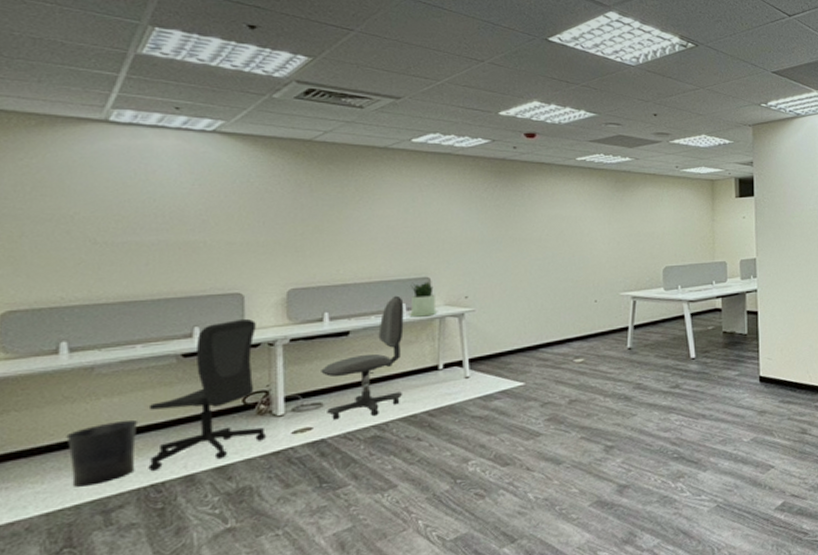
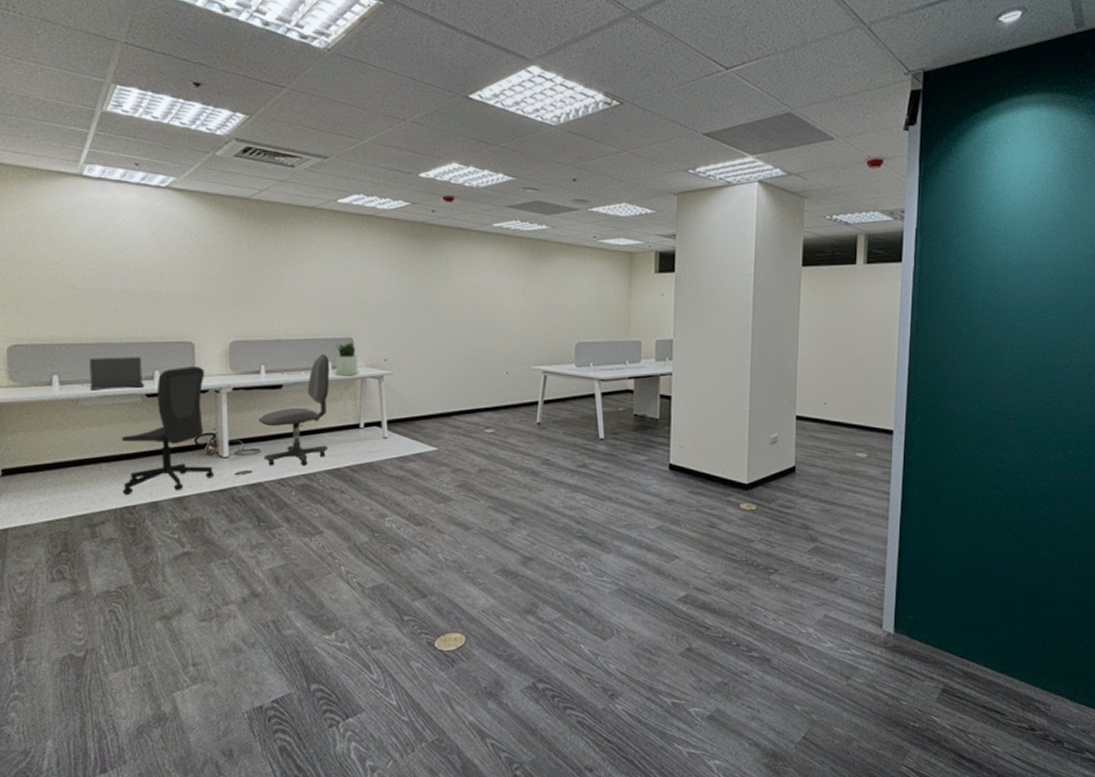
waste bin: present [66,419,139,487] -> none [60,448,114,502]
laptop: none [109,314,179,356] -> present [90,357,144,391]

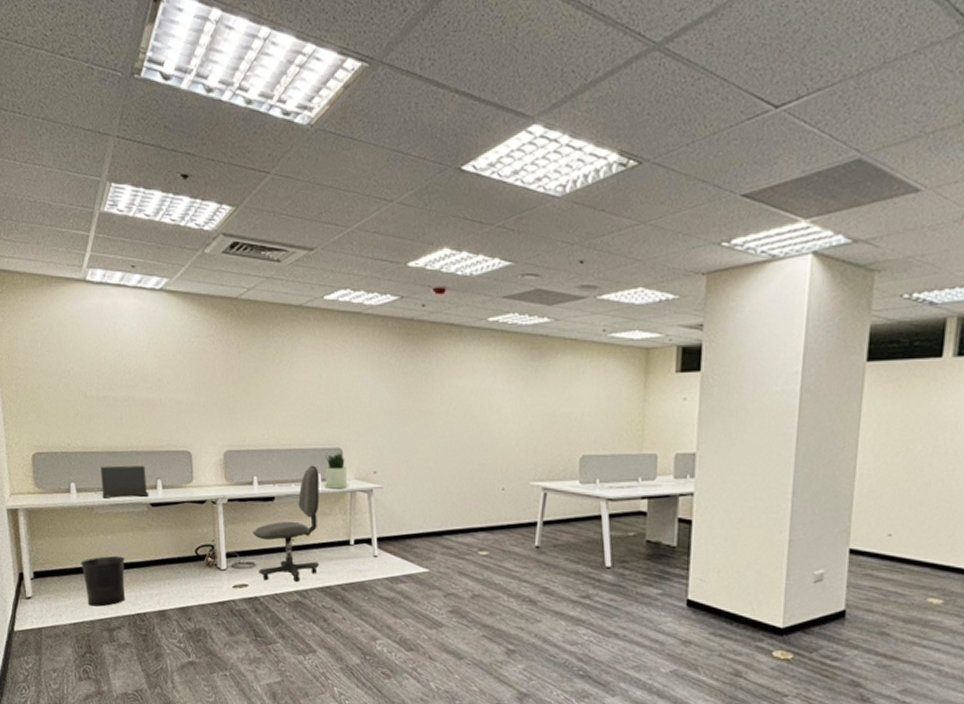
waste bin: none [60,448,114,502] -> present [80,555,125,607]
office chair: present [121,365,215,496] -> none [131,475,215,603]

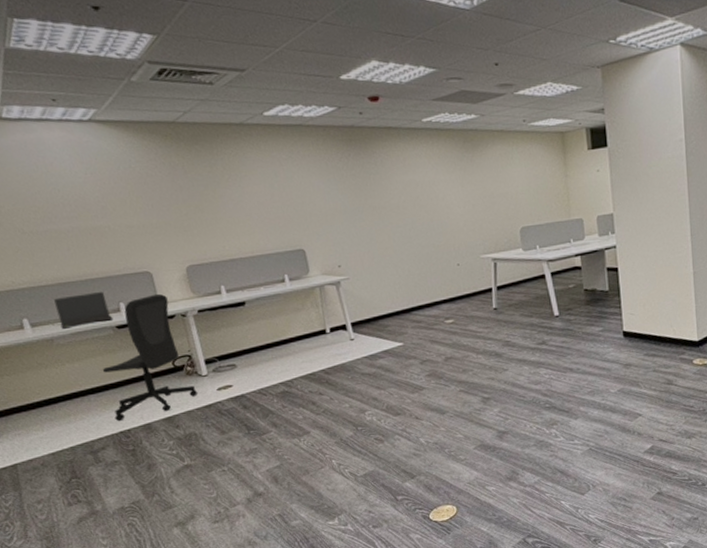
waste bin: present [80,555,125,607] -> none [48,380,105,433]
office chair: none [131,475,215,603] -> present [102,293,198,422]
office chair: present [253,465,320,583] -> none [229,267,300,379]
planter: present [323,453,349,489] -> none [288,253,317,287]

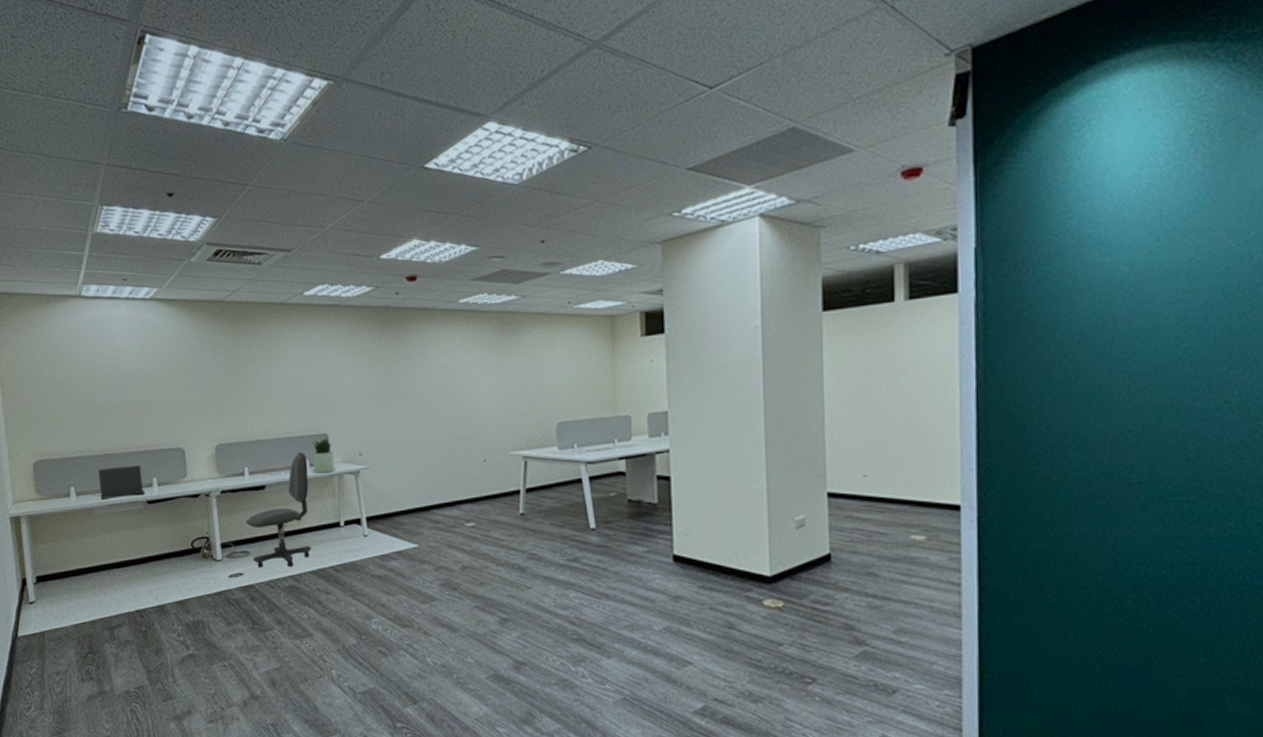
office chair: present [102,293,198,422] -> none [129,471,211,600]
office chair: none [229,267,300,379] -> present [246,452,311,568]
planter: none [288,253,317,287] -> present [311,438,337,473]

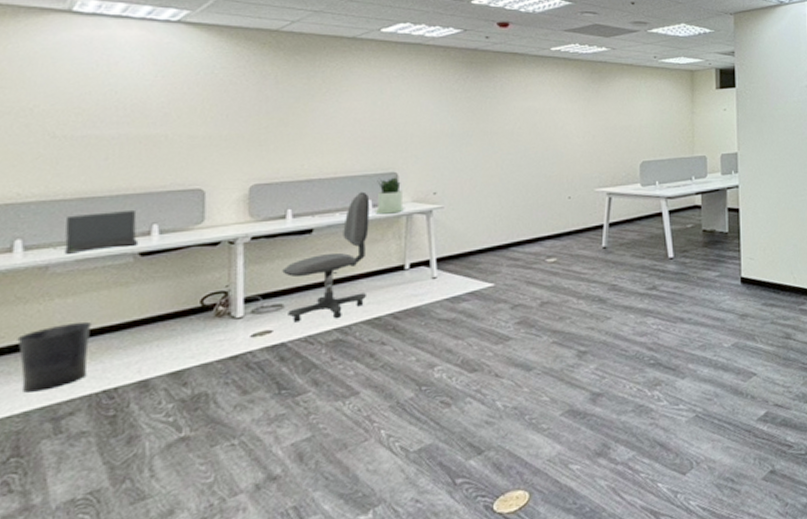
waste bin: none [81,554,124,606] -> present [17,321,93,393]

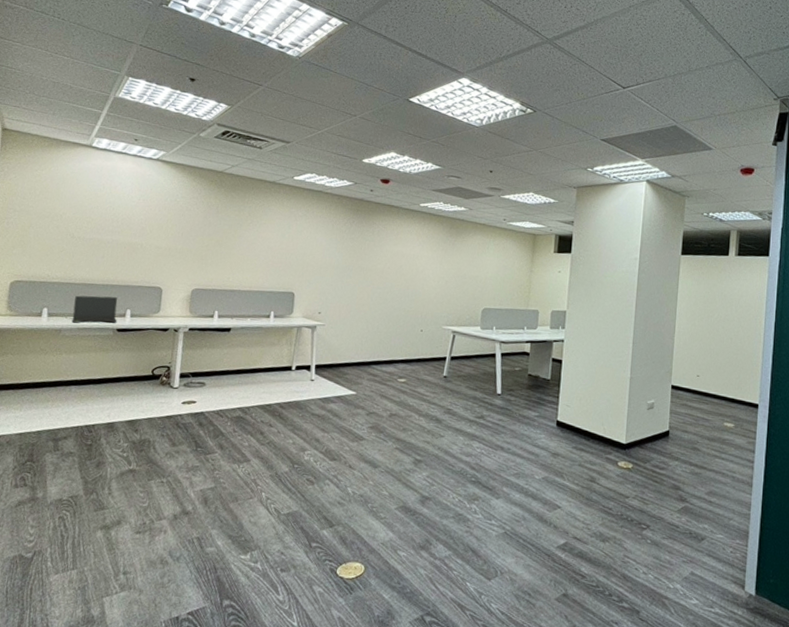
waste bin: present [17,321,93,393] -> none [38,373,84,418]
office chair: present [282,191,370,323] -> none [207,304,273,401]
planter: present [374,177,405,214] -> none [275,296,297,325]

